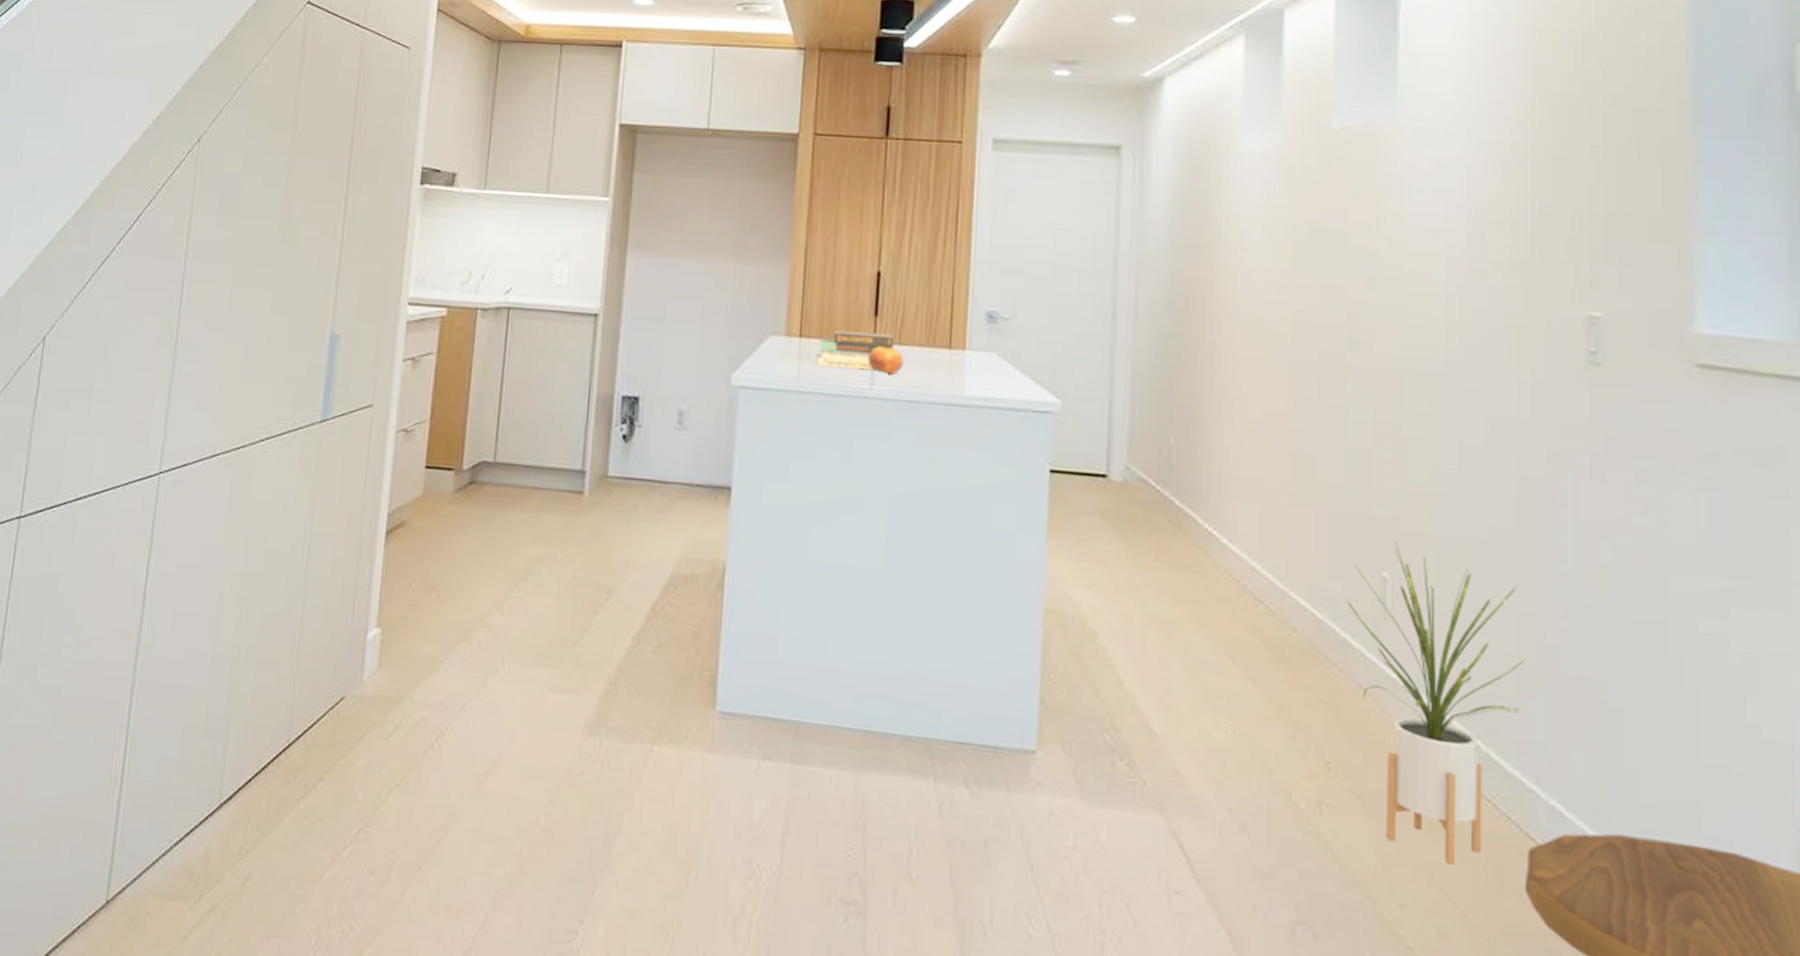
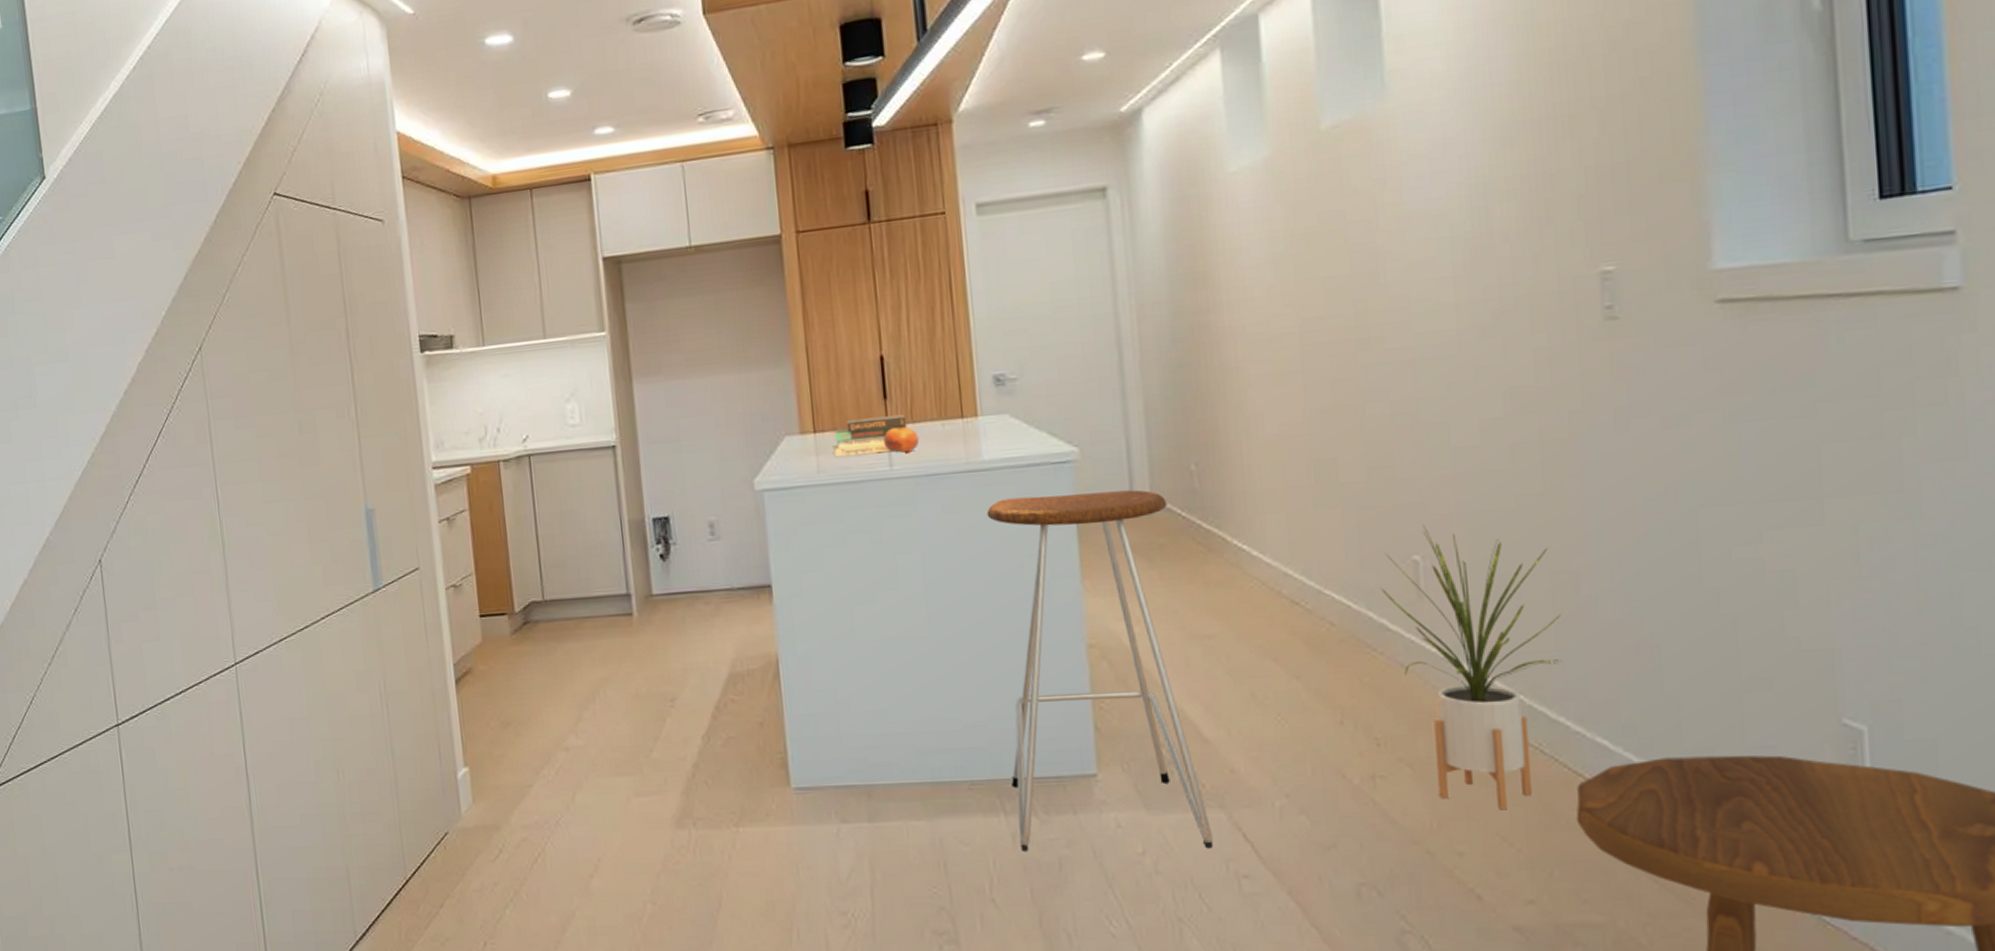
bar stool: none [947,439,1148,855] -> present [986,489,1214,851]

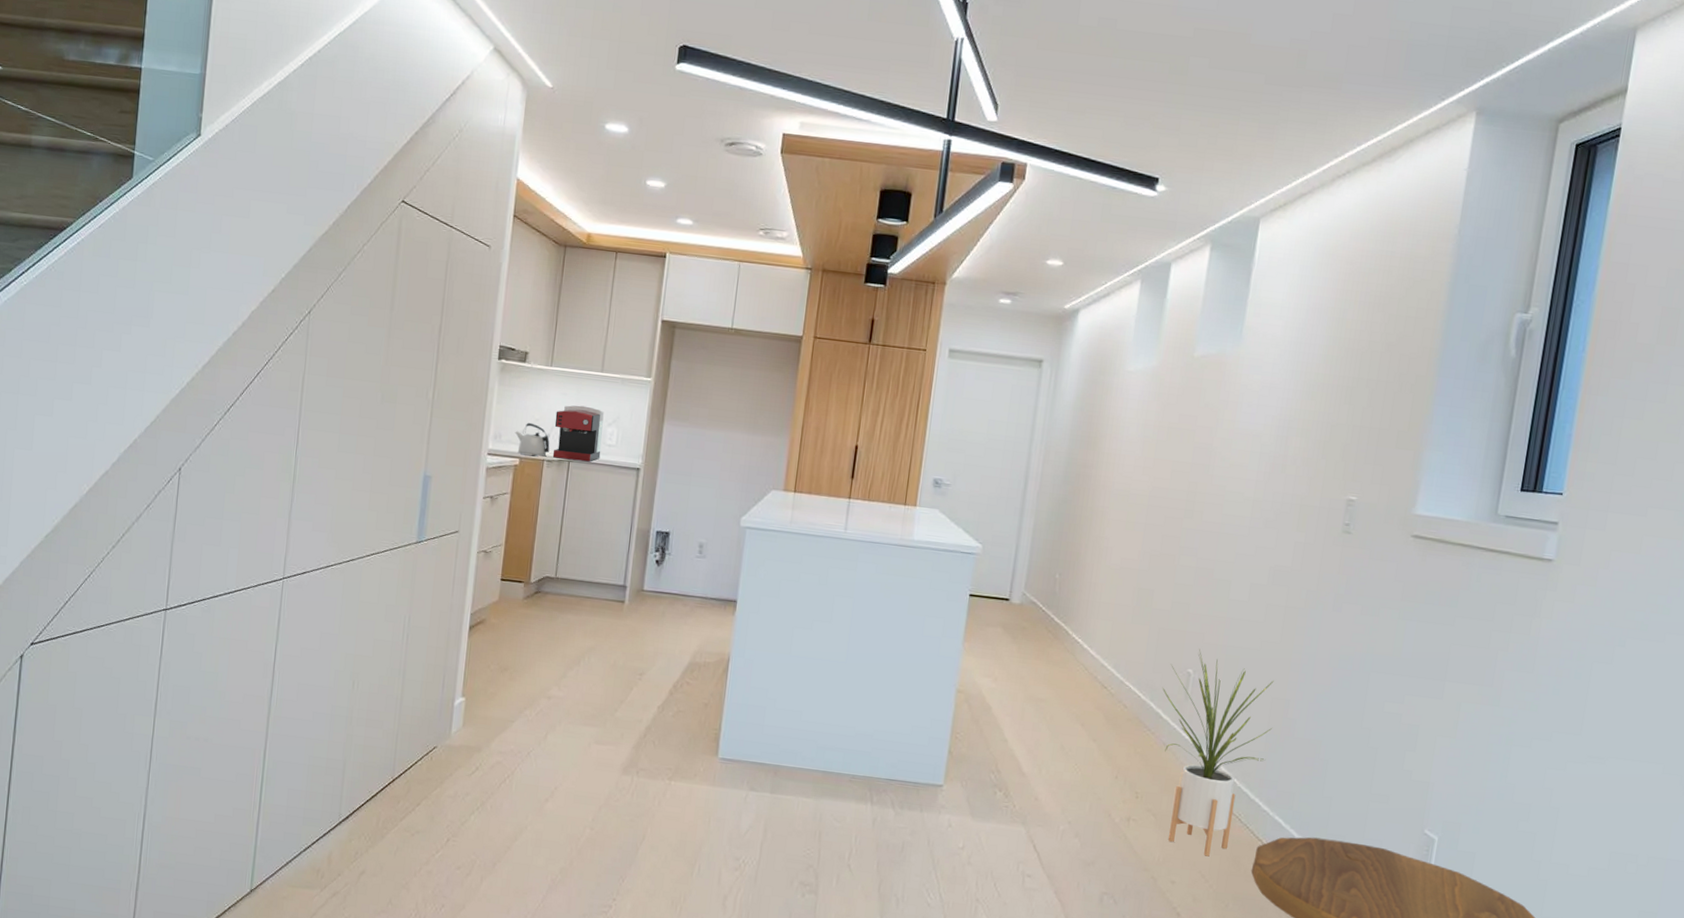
kettle: none [458,419,503,460] -> present [515,422,550,456]
coffee maker: none [501,384,565,455] -> present [552,405,604,462]
books: present [832,415,907,457] -> none [805,488,865,519]
fruit: present [883,426,920,453] -> none [844,501,871,522]
bar stool: present [986,489,1214,851] -> none [877,571,1035,852]

